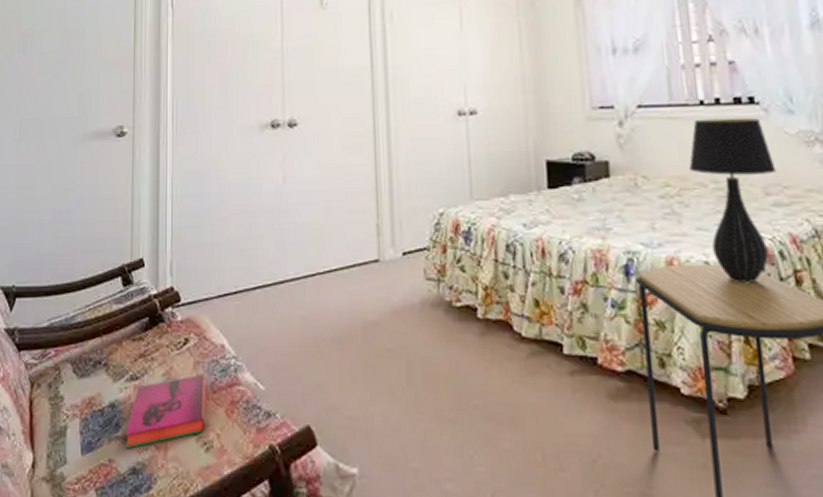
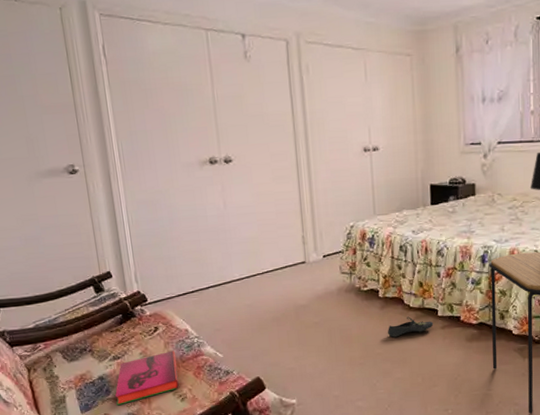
shoe: none [490,351,557,383] -> present [388,316,434,338]

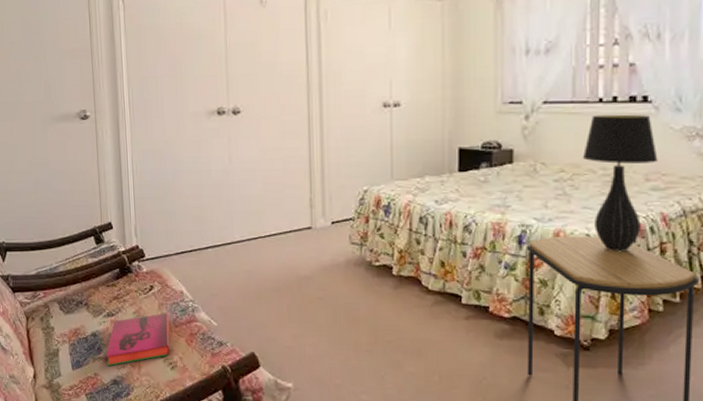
shoe: present [388,316,434,338] -> none [401,301,456,324]

